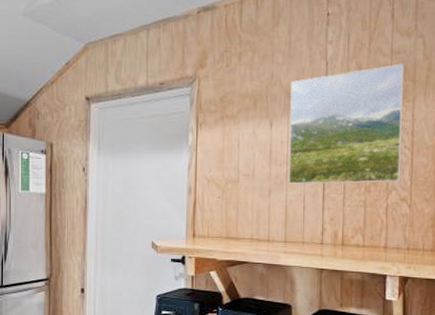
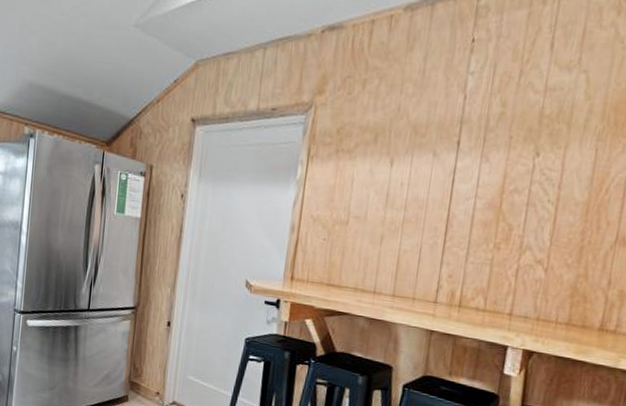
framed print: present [288,63,405,185] -> none [404,103,560,242]

